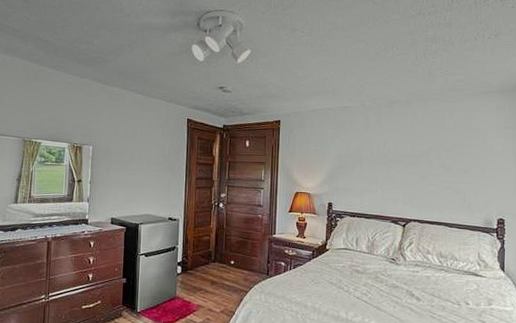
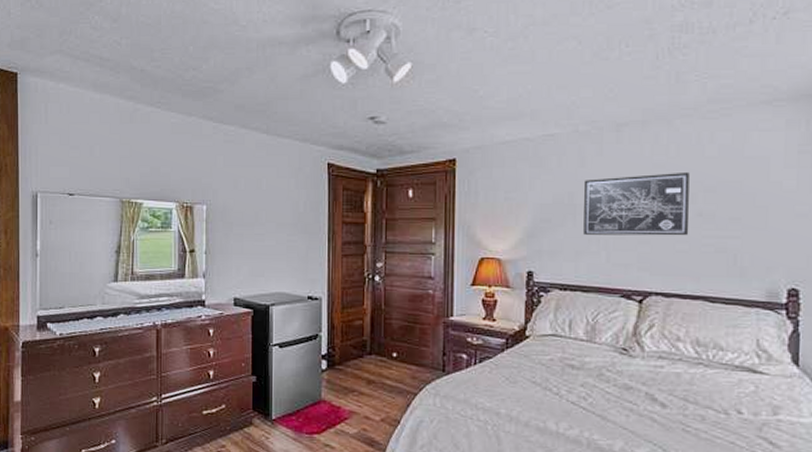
wall art: none [367,137,437,181] -> present [583,171,690,236]

